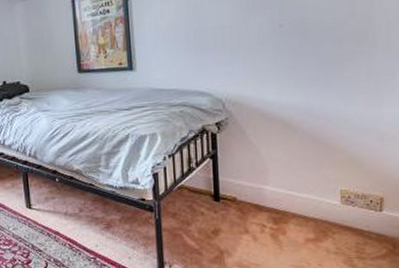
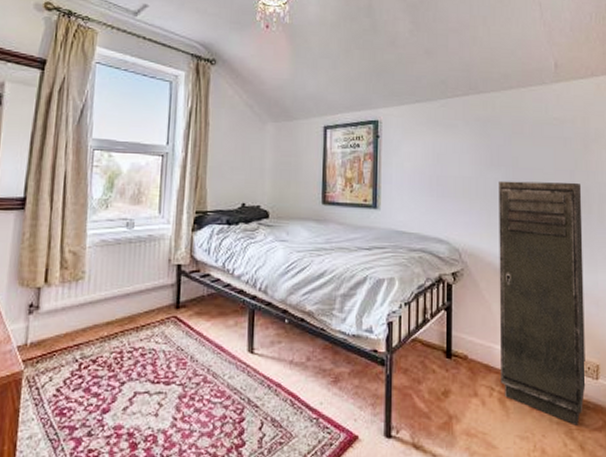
storage cabinet: none [263,14,368,255] -> present [499,180,586,426]

